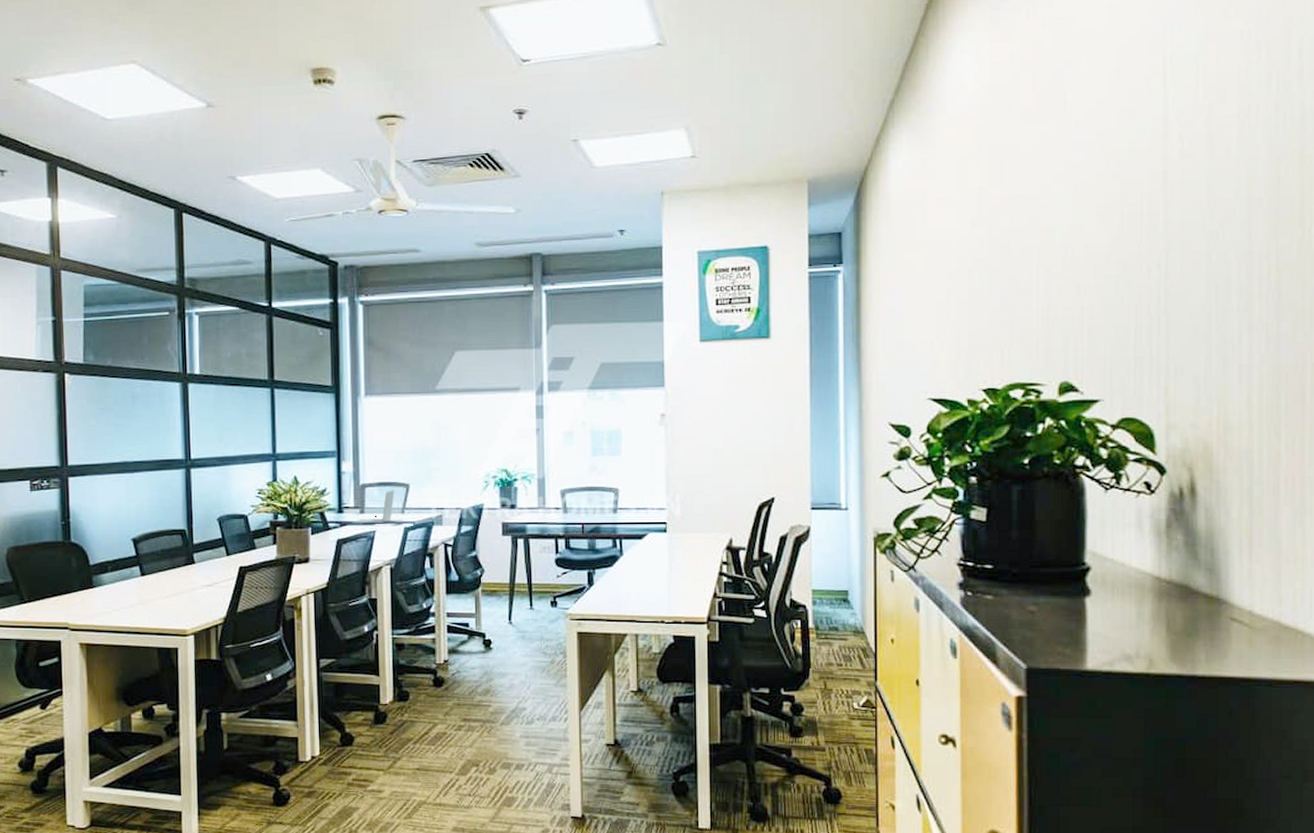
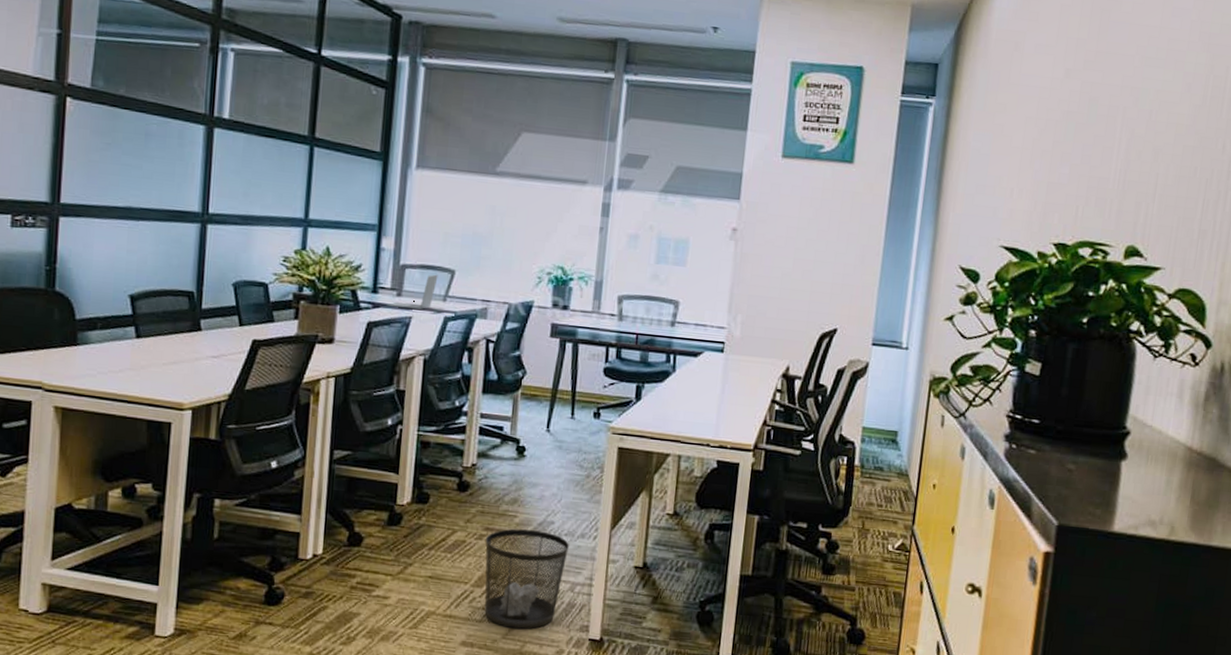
waste bin: none [465,717,542,811] -> present [484,529,569,629]

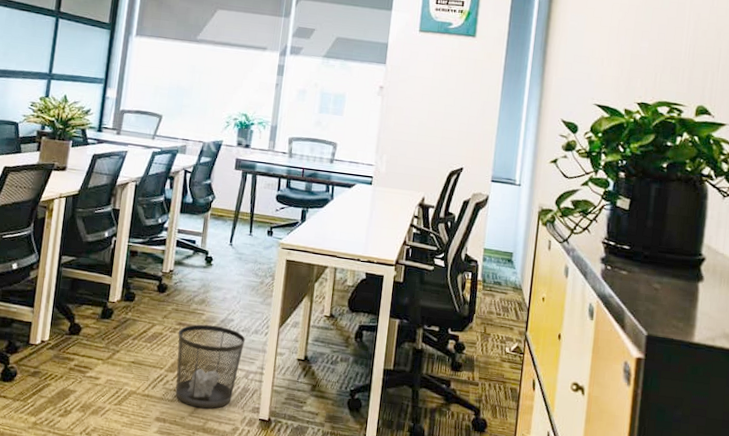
laptop: present [386,274,438,310] -> none [108,118,149,146]

